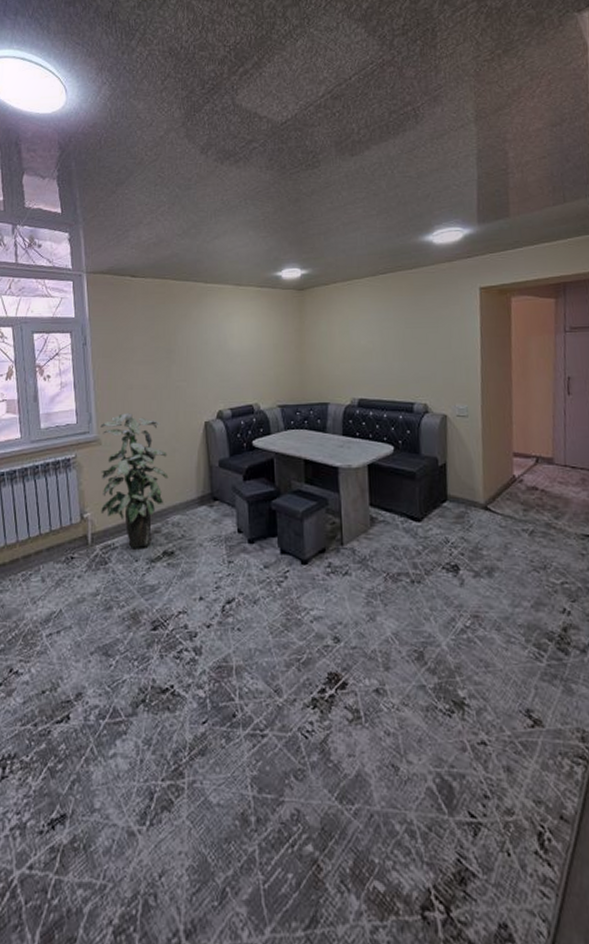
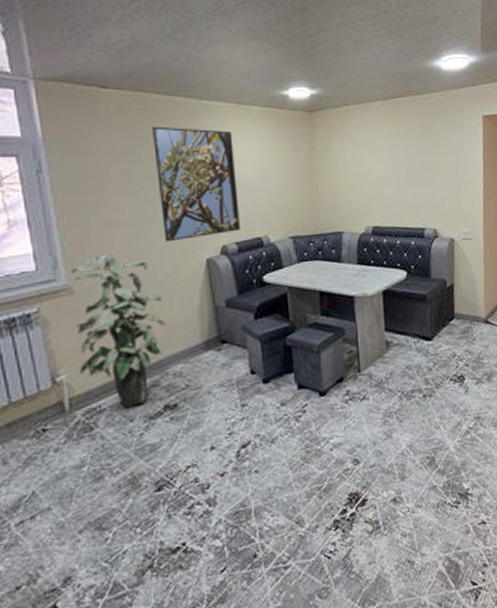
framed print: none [168,306,234,405] -> present [152,126,240,242]

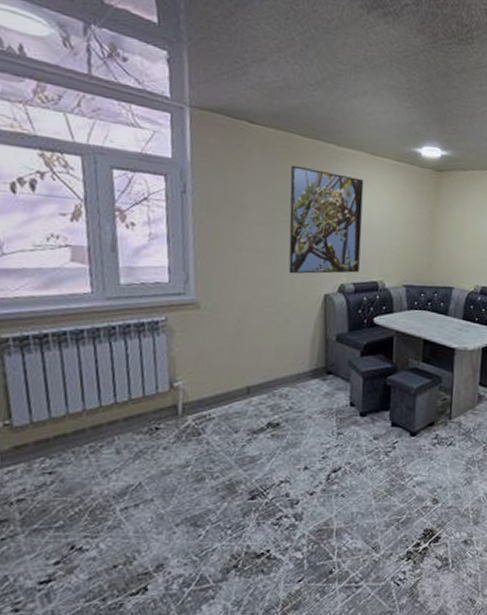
indoor plant: present [70,254,166,408] -> none [196,276,280,419]

